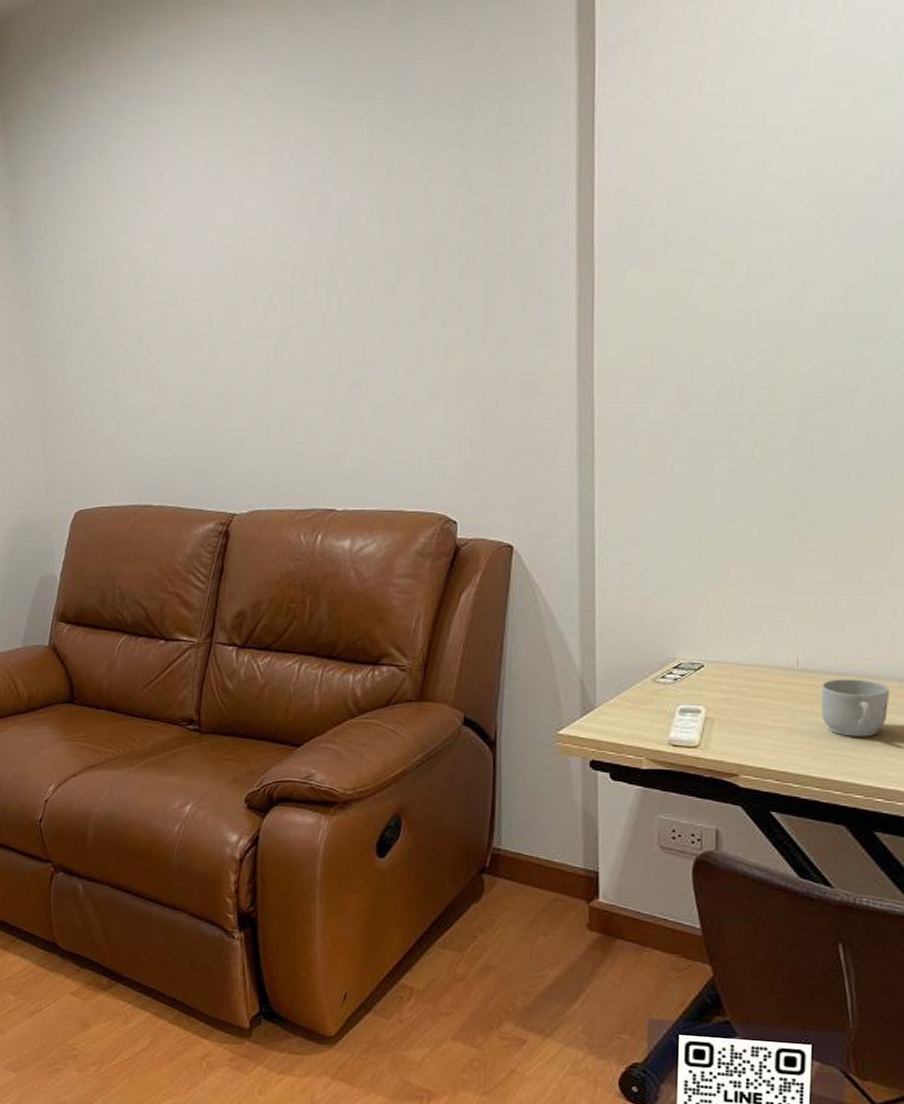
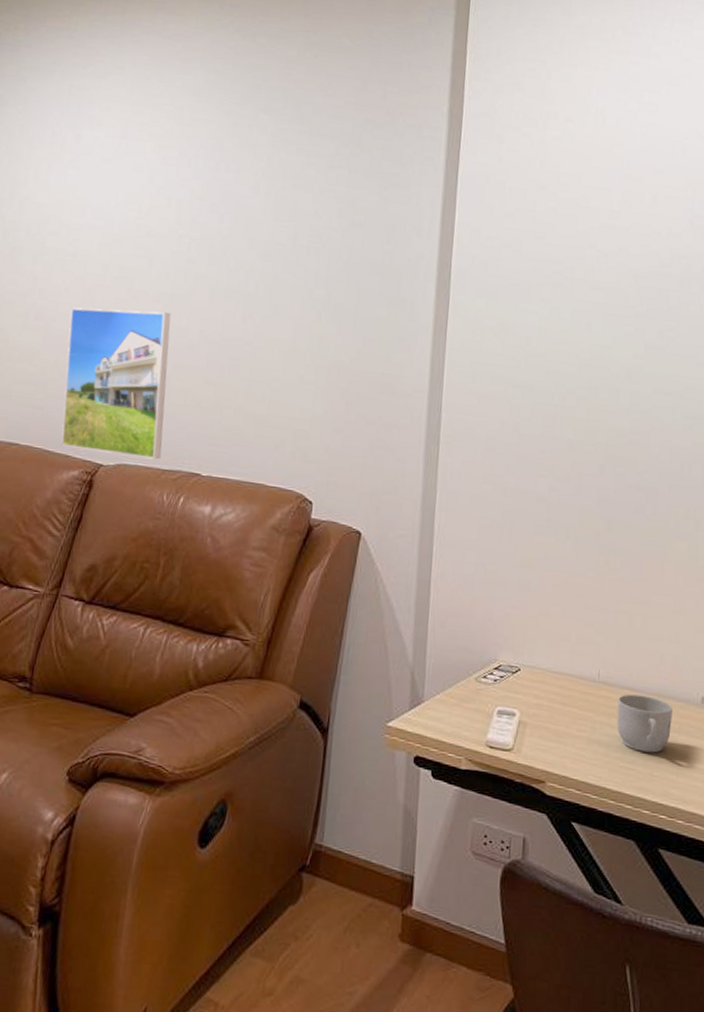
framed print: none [181,348,293,502] -> present [61,307,171,460]

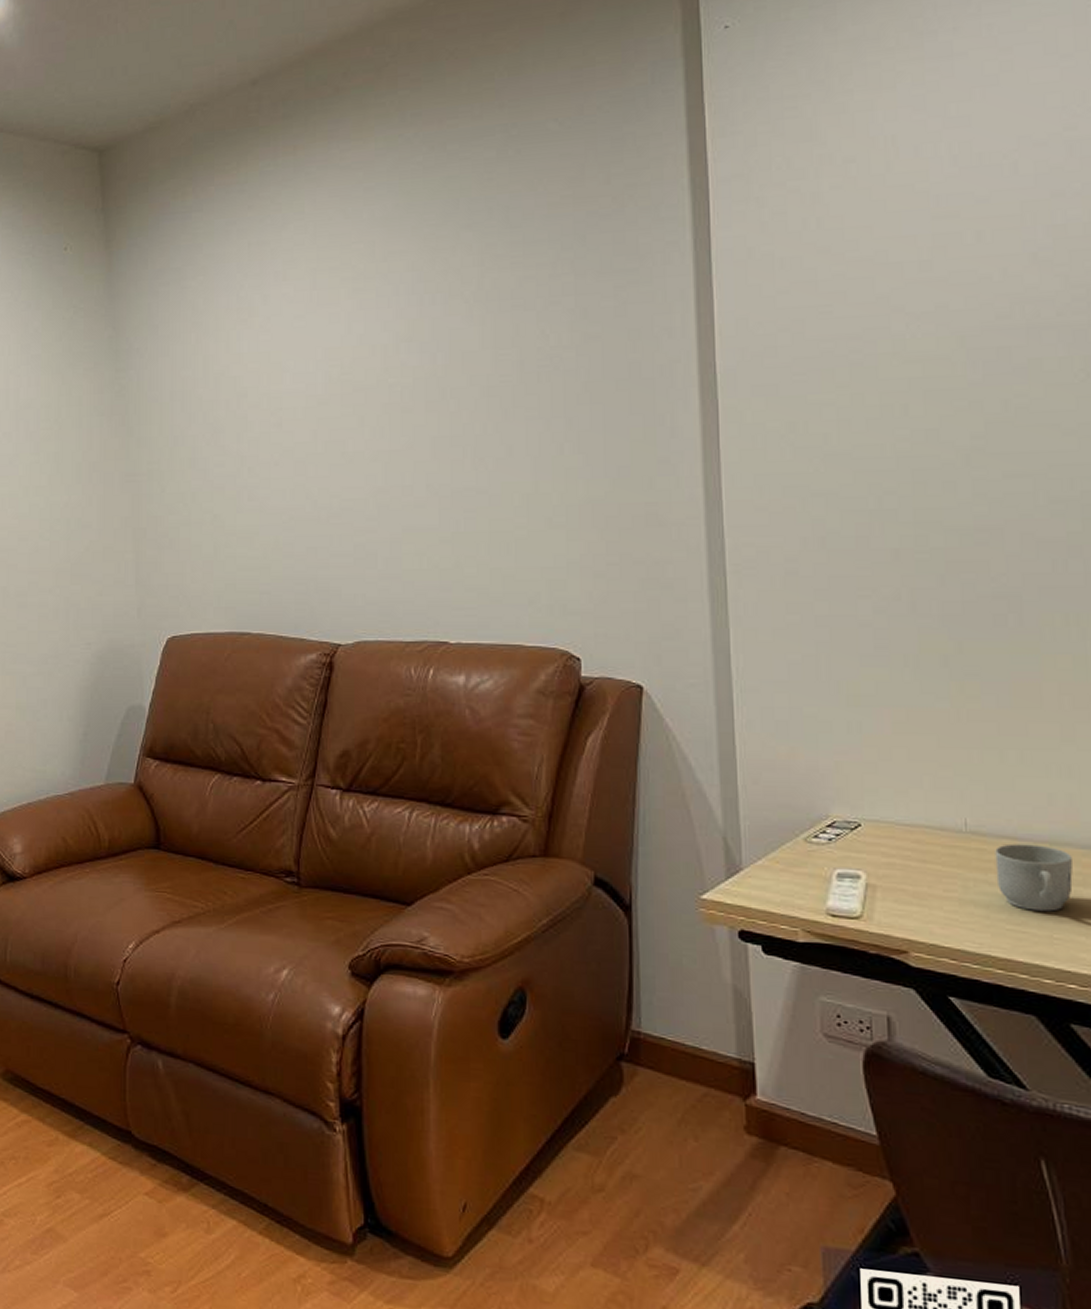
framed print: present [61,307,171,460] -> none [284,472,403,632]

